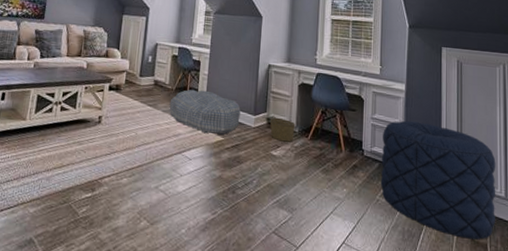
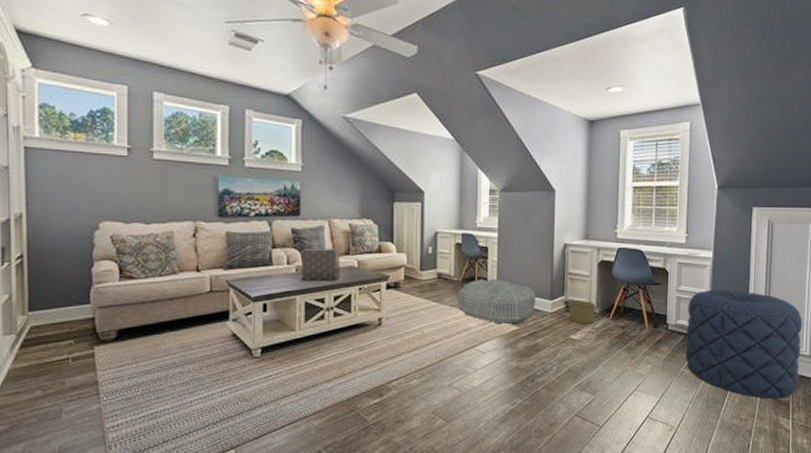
decorative box: none [37,47,73,79] -> present [301,248,340,281]

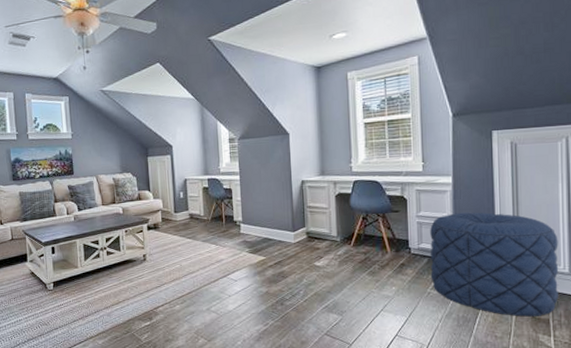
decorative box: present [301,248,340,281] -> none [77,198,109,227]
dog bed: present [456,278,536,324] -> none [207,215,279,255]
basket: present [568,298,596,324] -> none [309,229,337,252]

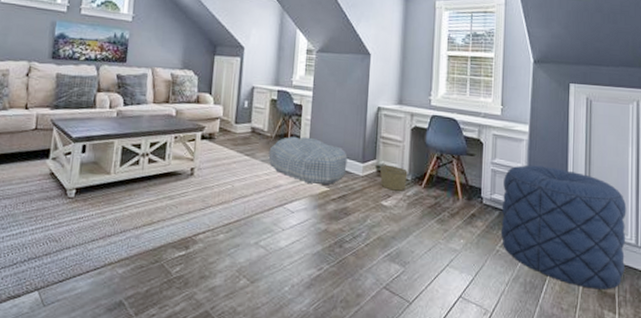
dog bed: none [207,215,279,255] -> present [268,136,347,185]
basket: none [309,229,337,252] -> present [379,163,408,191]

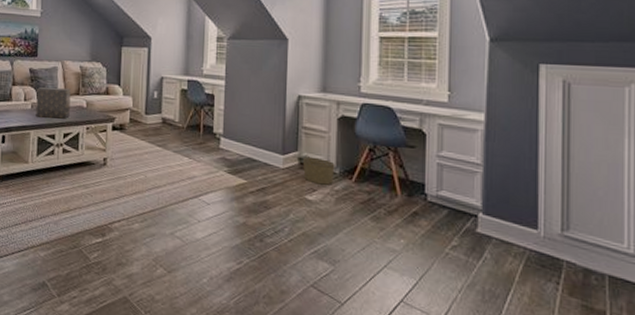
decorative box: none [121,94,160,128] -> present [36,87,71,119]
dog bed: present [268,136,347,185] -> none [181,126,266,177]
pouf: present [500,165,627,290] -> none [450,158,622,306]

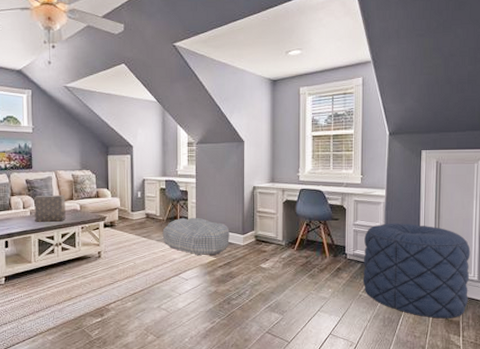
dog bed: none [181,126,266,177] -> present [162,217,230,255]
basket: present [302,155,335,185] -> none [257,233,282,255]
pouf: none [450,158,622,306] -> present [363,223,471,319]

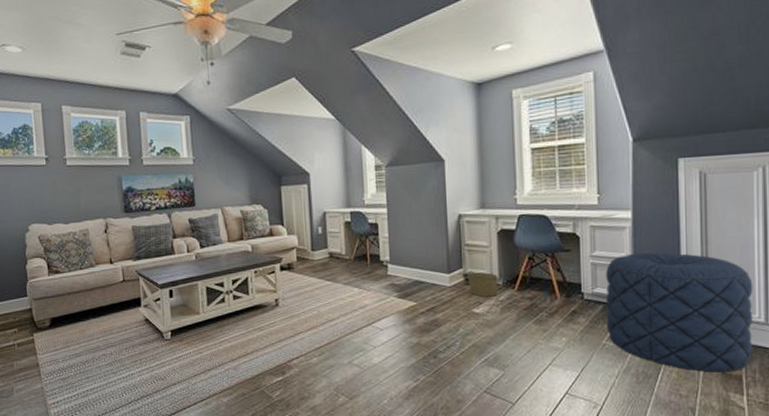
decorative box: present [34,194,66,222] -> none [199,234,236,267]
dog bed: present [162,217,230,255] -> none [349,254,432,300]
basket: none [257,233,282,255] -> present [467,271,498,297]

